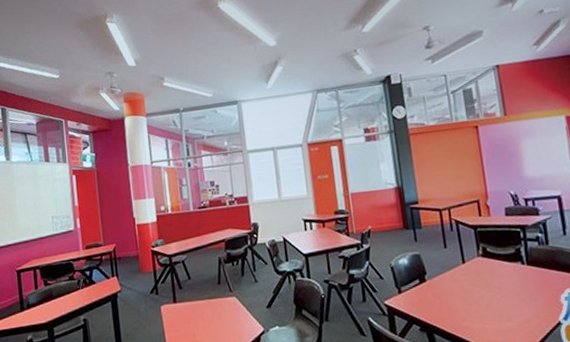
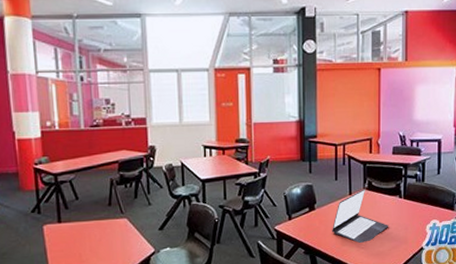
laptop: none [448,256,515,319] -> present [332,189,389,244]

